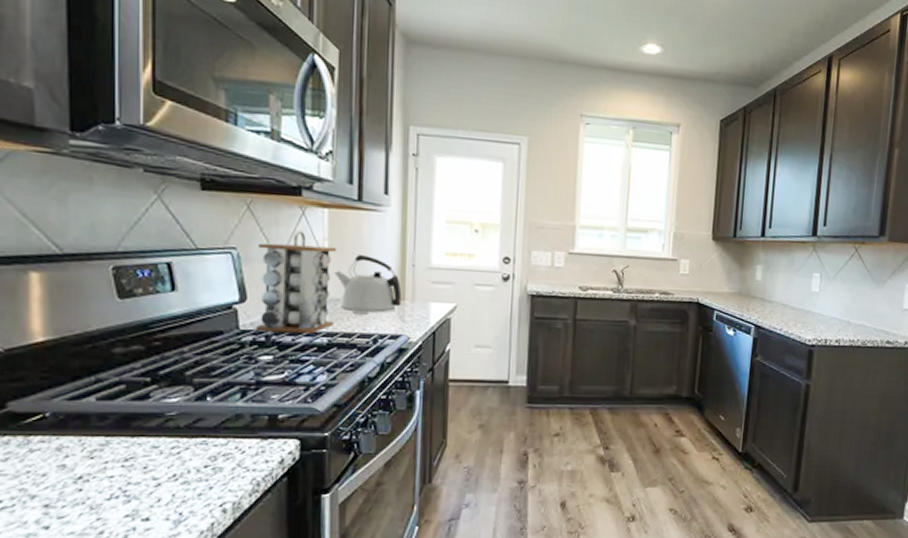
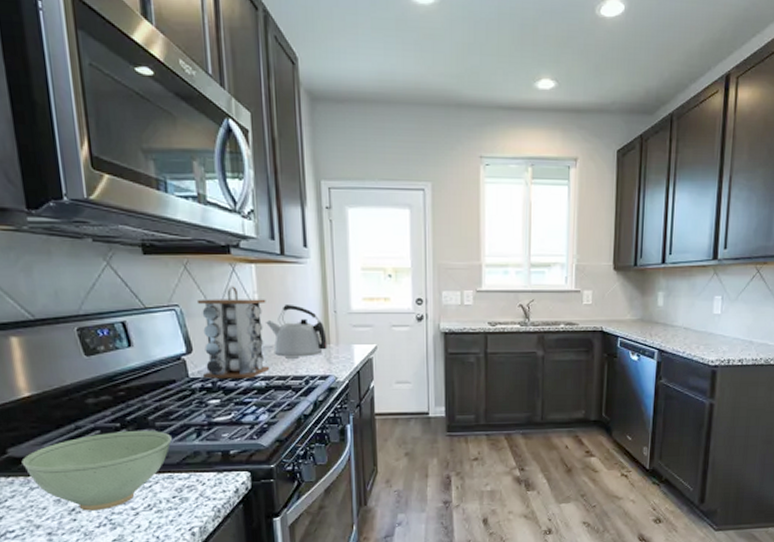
bowl: none [23,387,211,480] -> present [21,431,172,511]

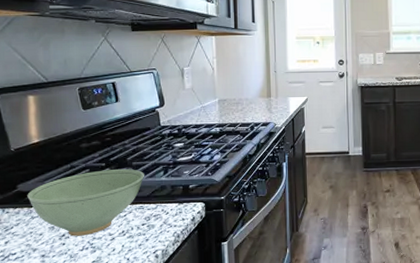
spice rack: present [196,286,270,380] -> none [169,53,224,127]
kettle: present [266,304,327,359] -> none [222,66,269,109]

